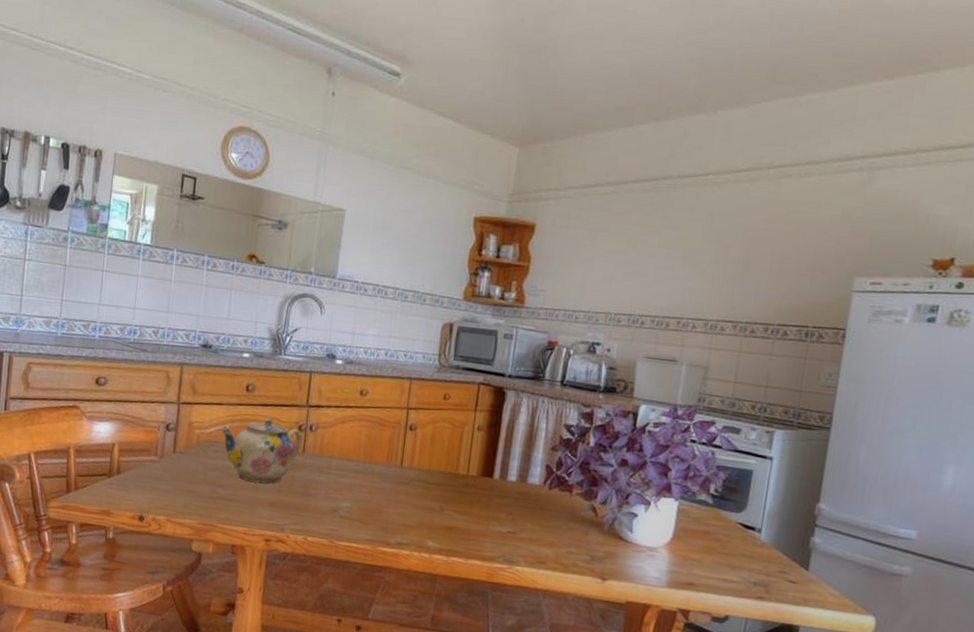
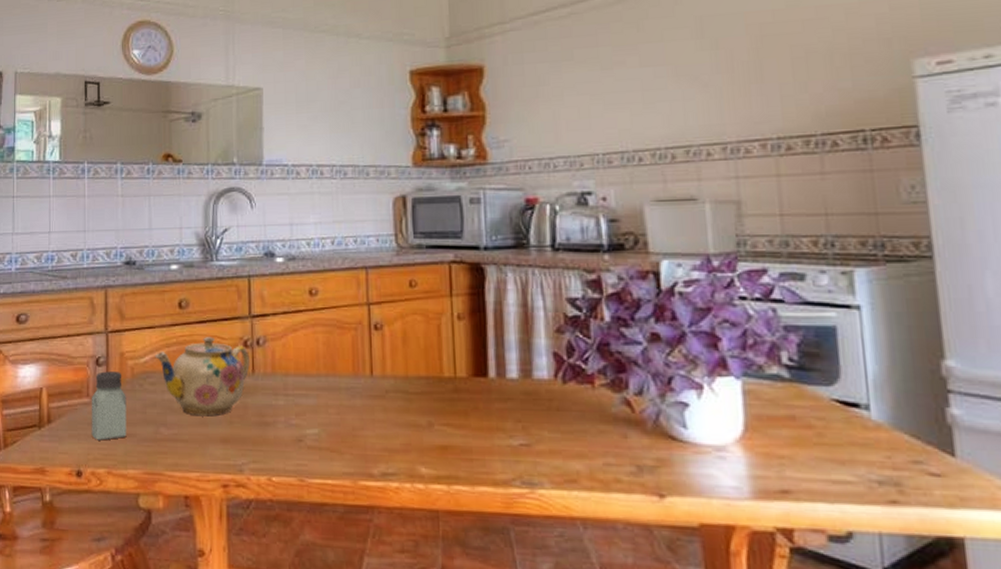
saltshaker: none [155,436,191,493] -> present [91,371,127,441]

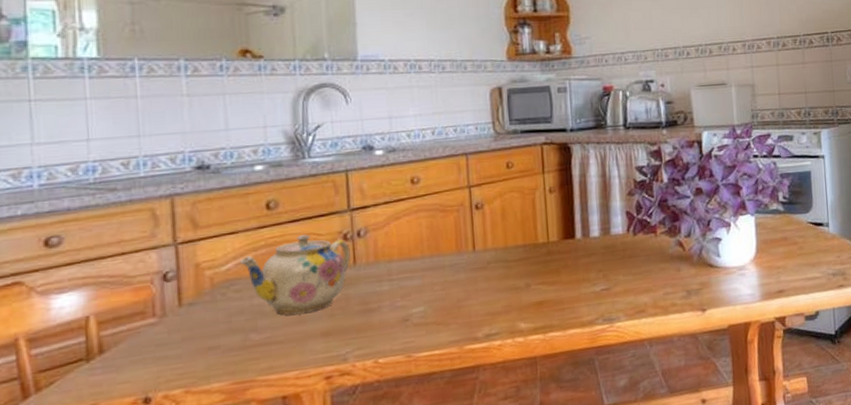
saltshaker: present [91,371,127,441] -> none [158,284,208,361]

